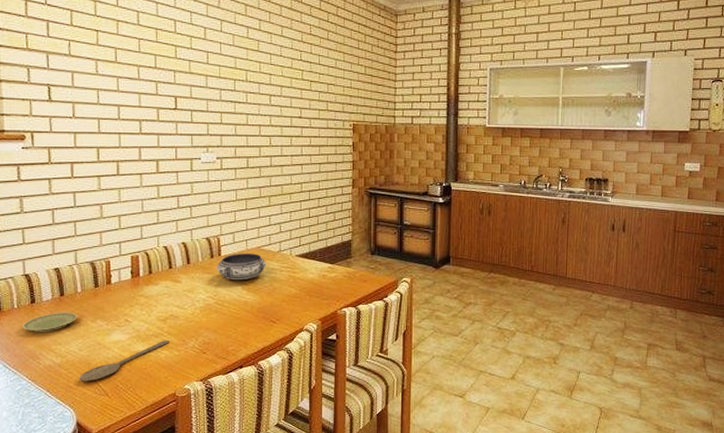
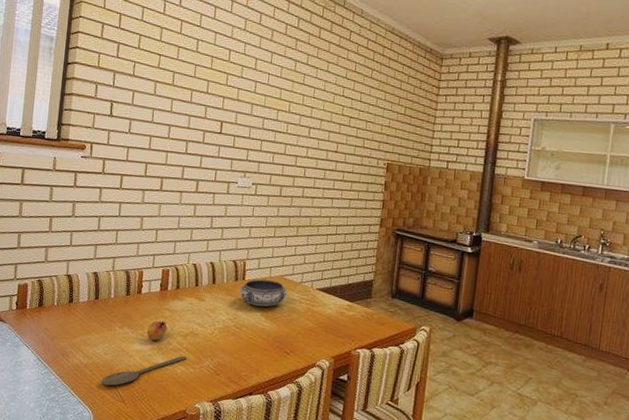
plate: present [23,312,77,333] -> none [59,314,108,332]
fruit: none [122,308,144,329] -> present [146,320,167,341]

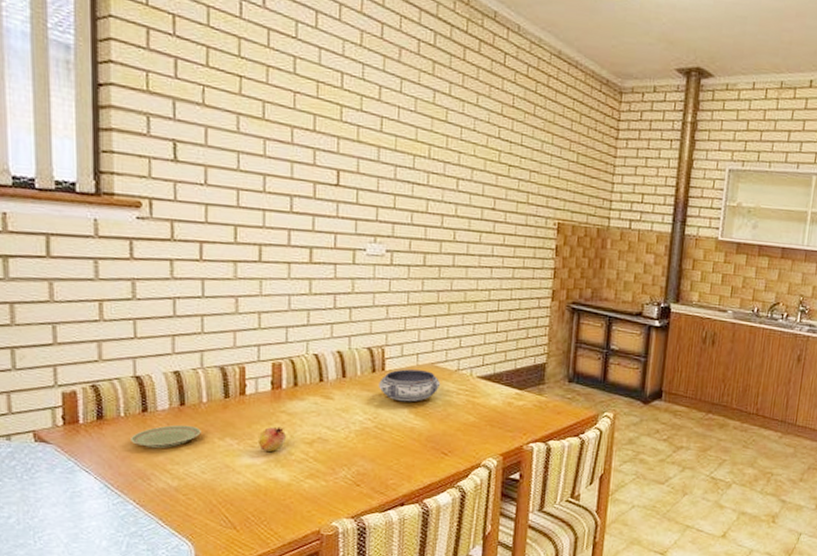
plate: none [59,314,108,332] -> present [131,424,201,449]
wooden spoon: present [101,356,187,386] -> none [201,467,315,511]

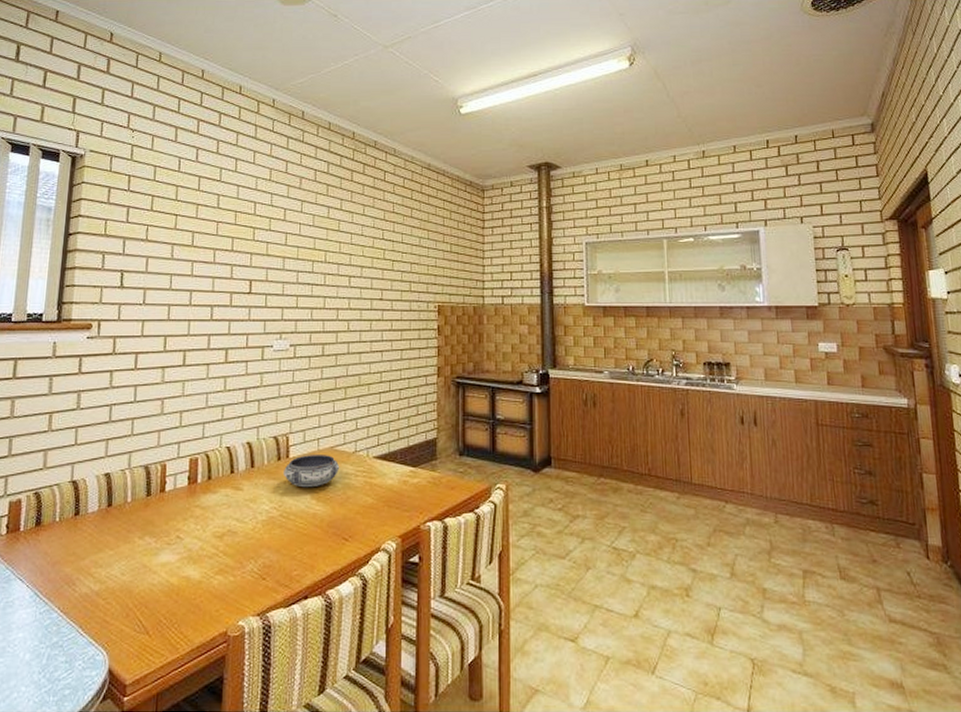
plate: present [131,424,201,449] -> none [62,526,124,552]
fruit: present [257,426,286,452] -> none [173,521,199,548]

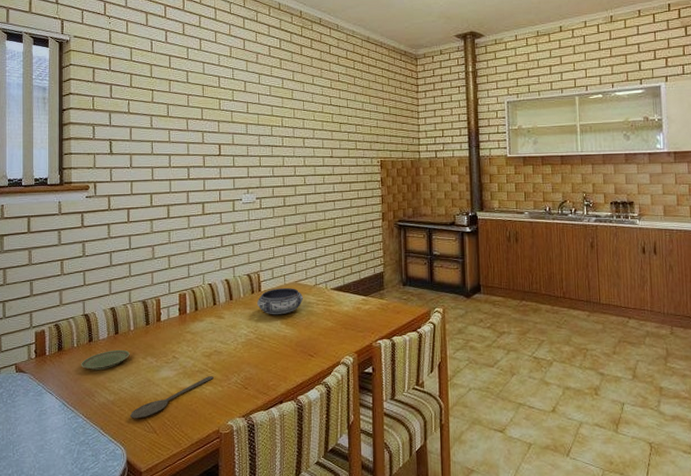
plate: none [62,526,124,552] -> present [81,349,130,371]
wooden spoon: none [118,563,225,615] -> present [130,376,213,419]

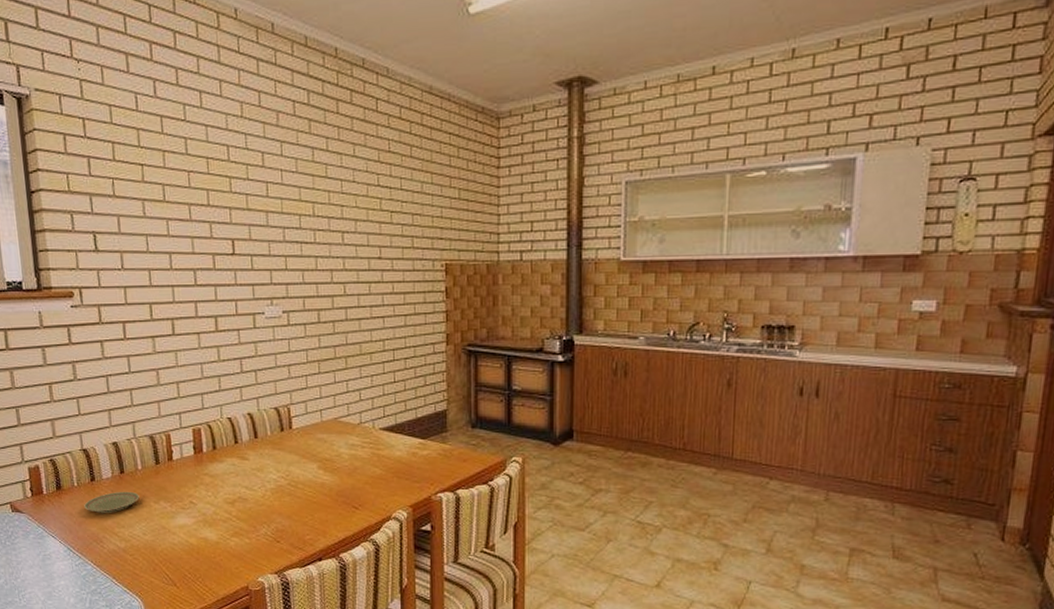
wooden spoon: present [130,376,213,419] -> none [145,526,239,570]
bowl: present [257,288,304,315] -> none [288,426,346,458]

